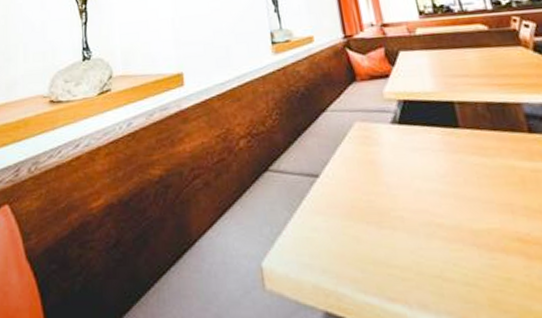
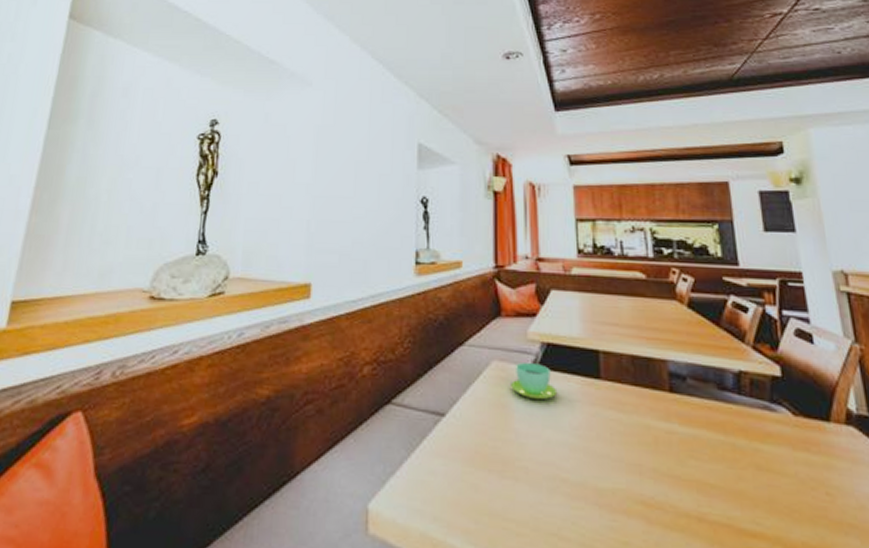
cup: none [375,119,421,154] -> present [511,362,558,401]

